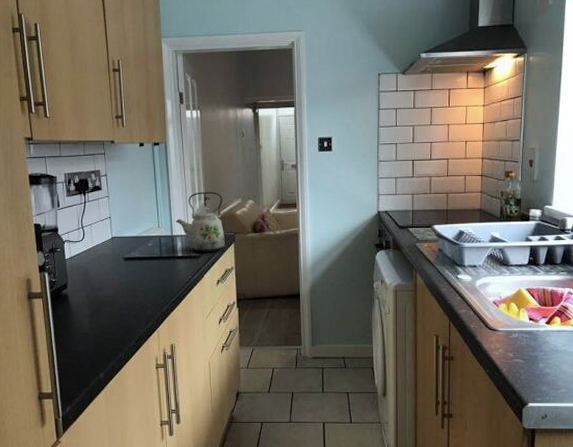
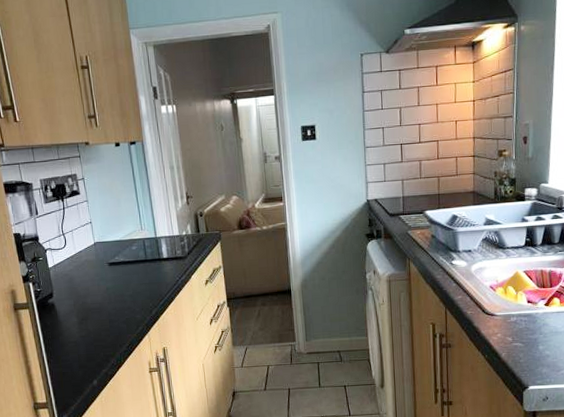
kettle: present [175,192,225,252] -> none [158,189,211,253]

